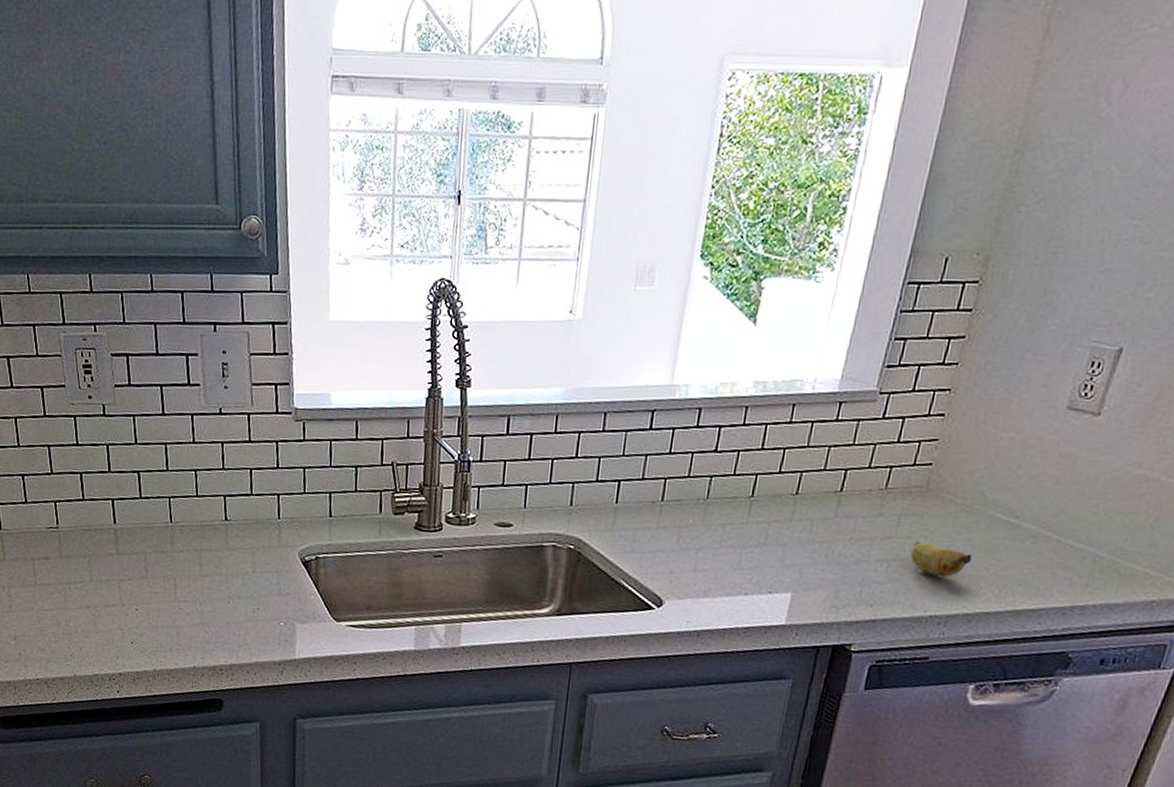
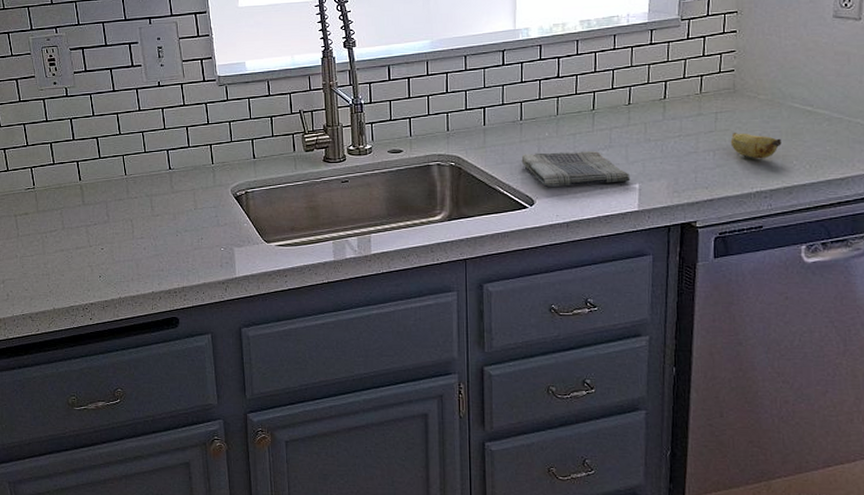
dish towel: none [655,542,783,589] -> present [521,151,631,187]

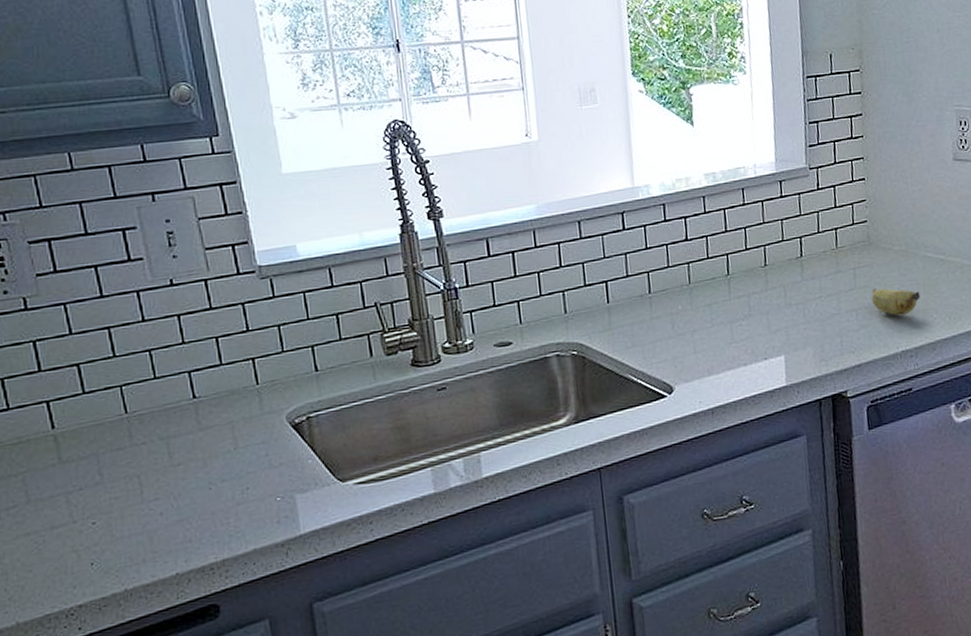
dish towel: present [521,151,631,187] -> none [654,322,775,370]

